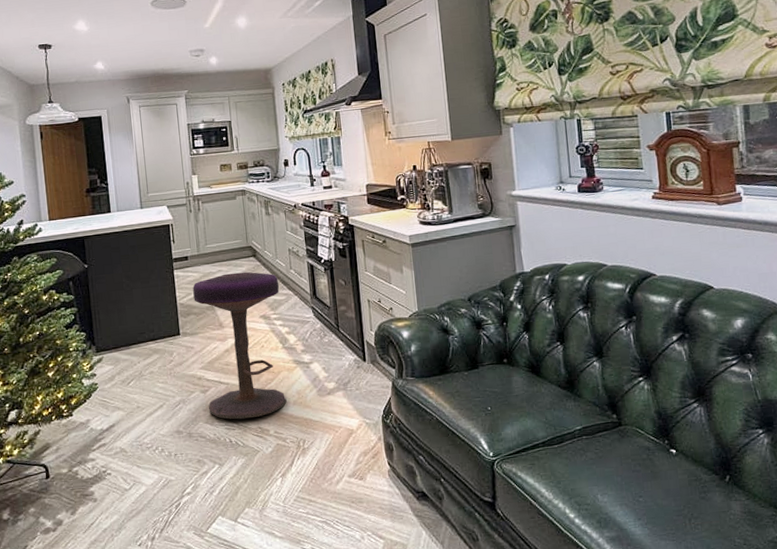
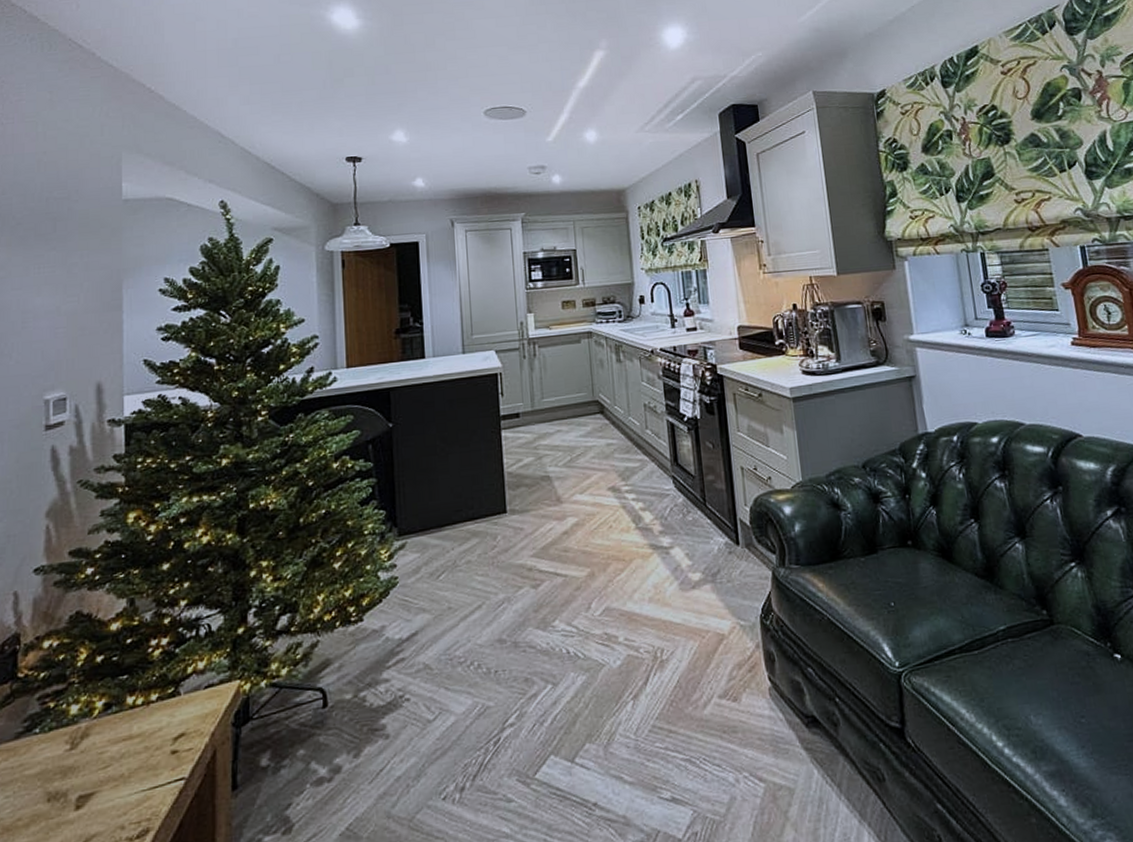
stool: present [193,272,287,420] -> none [524,432,640,623]

